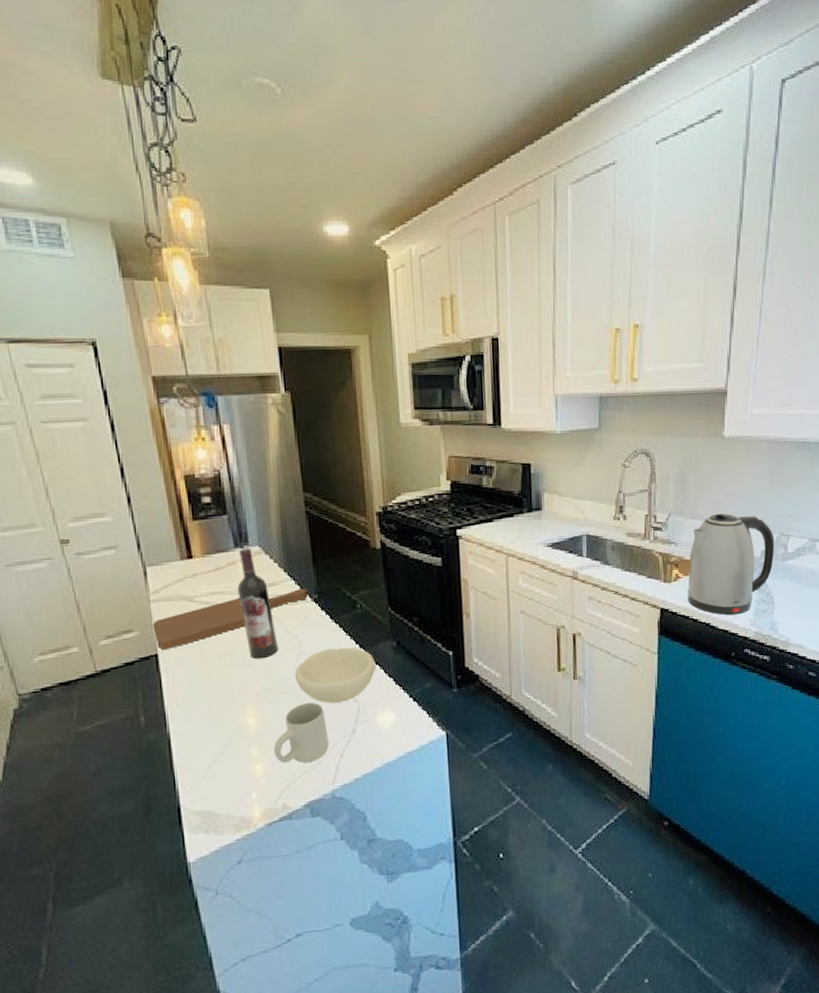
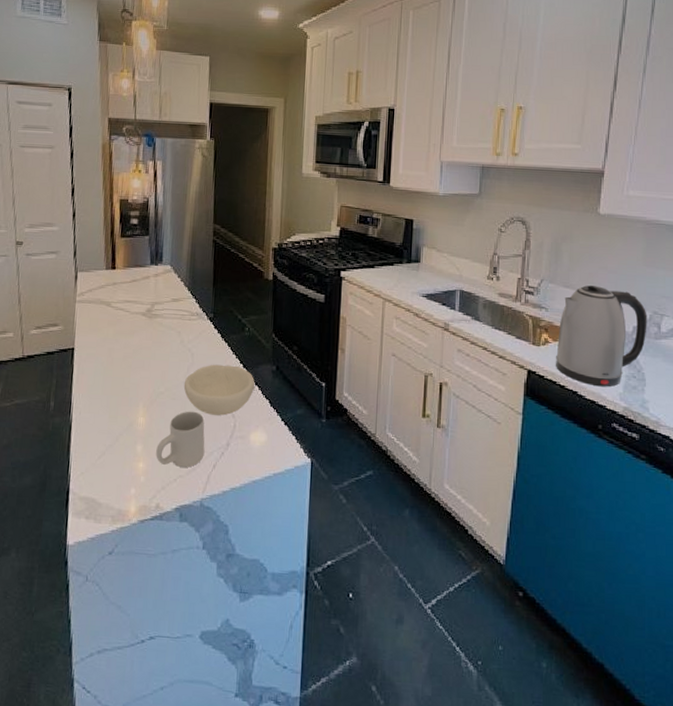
cutting board: present [152,588,308,651] -> none [74,307,206,346]
wine bottle: present [237,548,279,659] -> none [147,266,174,365]

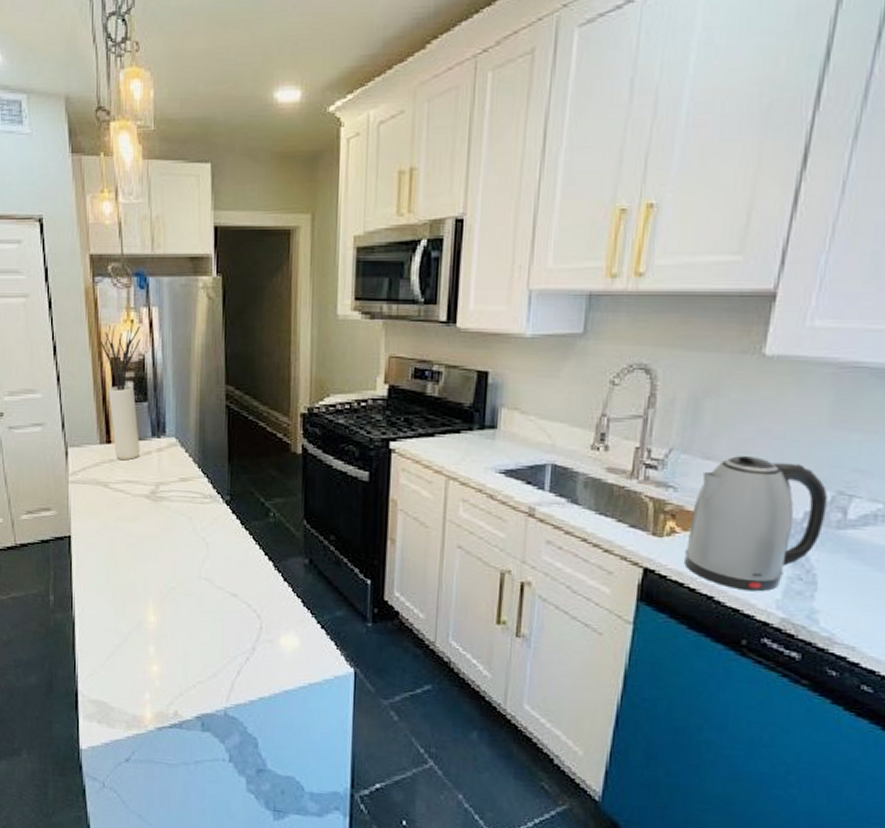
vase: none [111,169,147,284] -> present [99,318,141,461]
mug: present [156,411,205,468] -> none [171,609,227,673]
bowl: present [183,364,255,416] -> none [198,556,284,616]

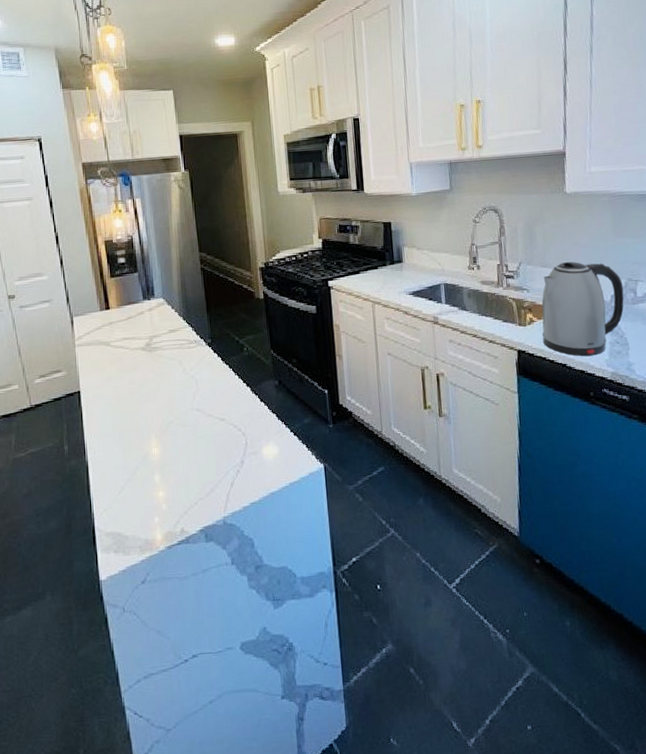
vase: present [99,318,141,461] -> none [94,208,135,322]

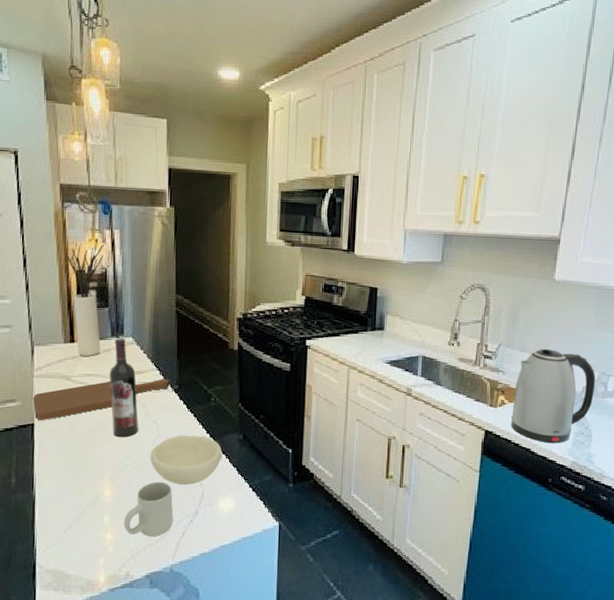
cutting board: none [76,334,203,388] -> present [33,379,170,421]
vase: none [94,208,135,322] -> present [66,238,104,357]
wine bottle: none [145,300,179,396] -> present [109,338,139,438]
mug: none [174,435,221,491] -> present [124,481,174,537]
bowl: none [191,385,261,436] -> present [150,435,223,485]

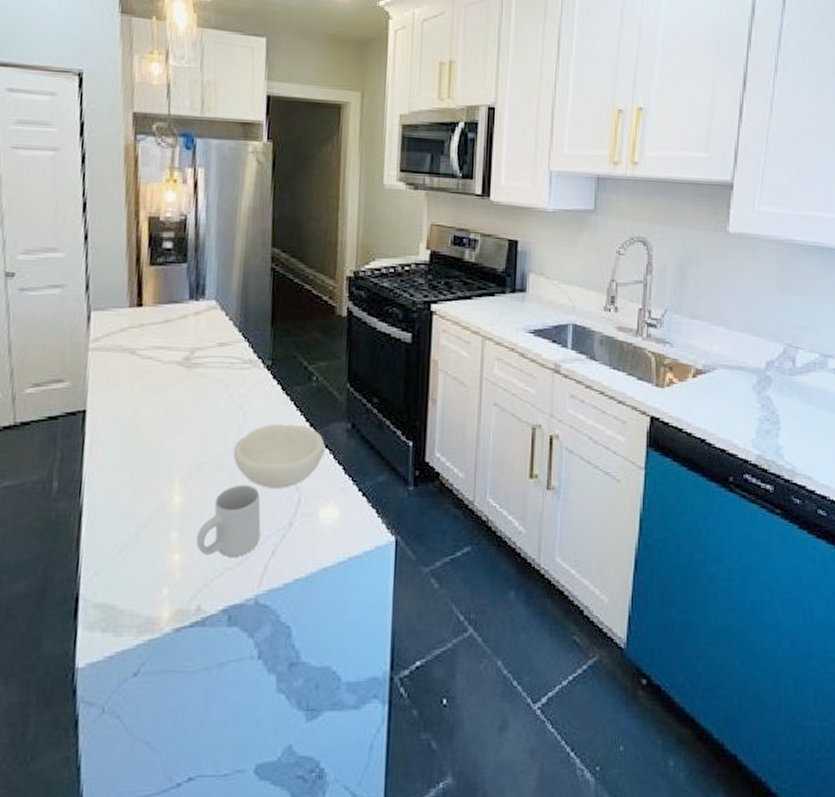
cutting board: present [33,379,170,421] -> none [86,352,261,407]
vase: present [66,238,104,357] -> none [137,178,184,325]
wine bottle: present [109,338,139,438] -> none [184,301,221,428]
kettle: present [511,349,596,444] -> none [682,316,781,433]

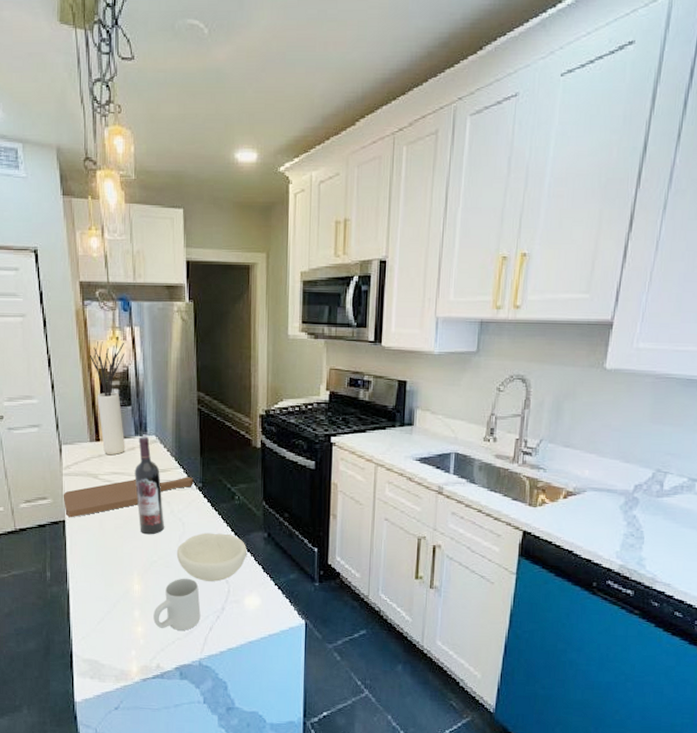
cutting board: none [86,352,261,407] -> present [63,477,194,518]
vase: none [137,178,184,325] -> present [89,336,125,456]
wine bottle: none [184,301,221,428] -> present [134,436,165,535]

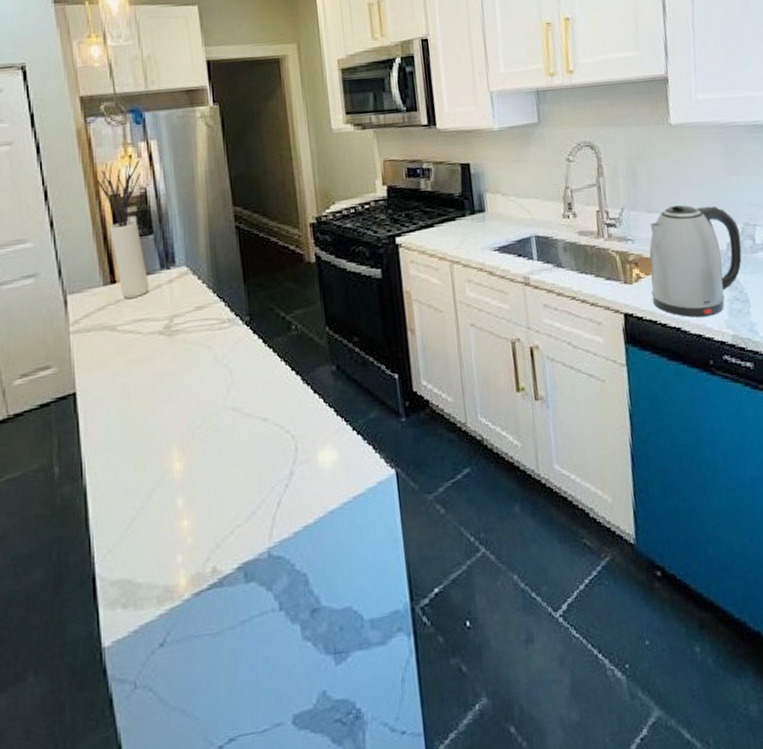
cutting board: present [63,477,194,518] -> none [71,310,239,388]
wine bottle: present [134,436,165,535] -> none [163,269,208,393]
mug: present [153,578,201,631] -> none [202,440,264,516]
bowl: present [176,532,248,582] -> none [225,374,314,442]
kettle: none [552,444,650,546] -> present [649,205,742,318]

